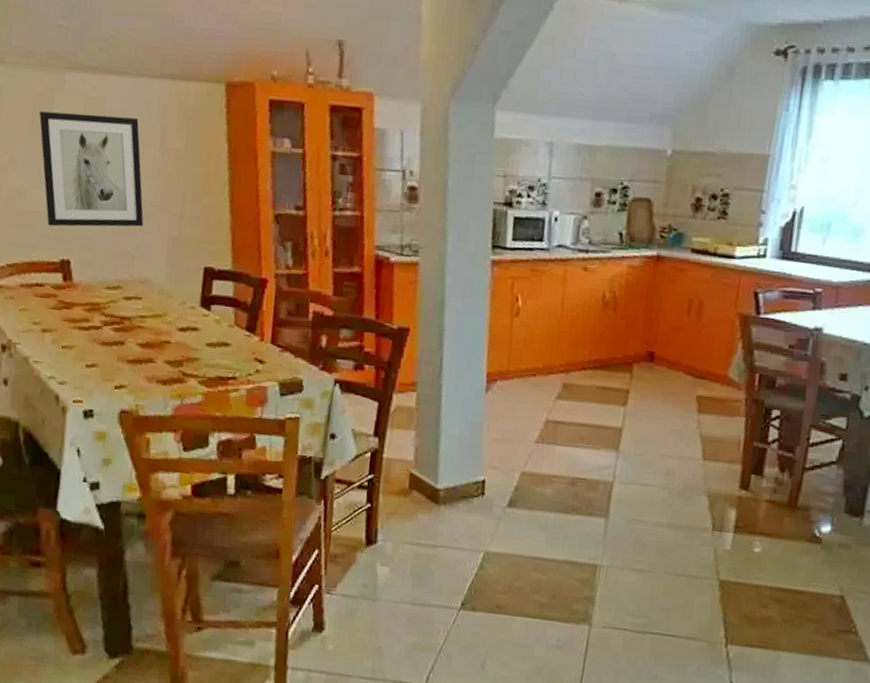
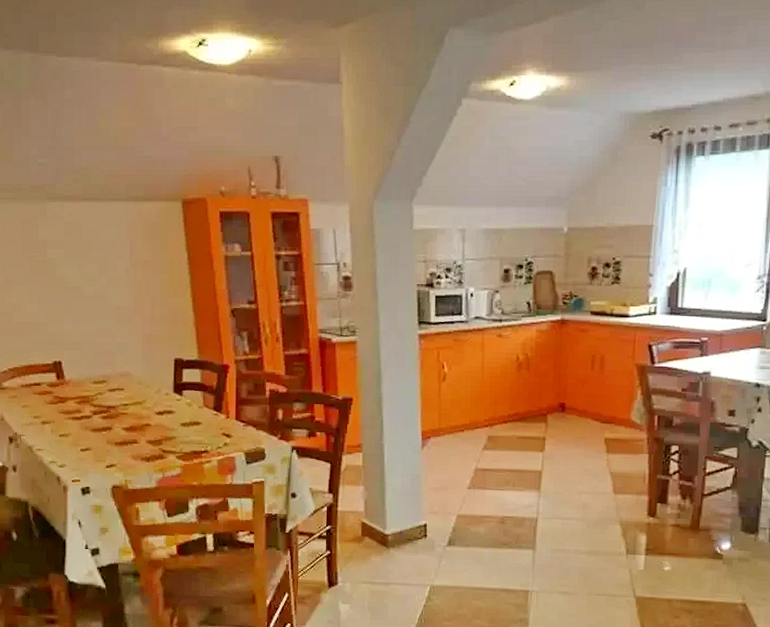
wall art: present [39,111,144,227] -> none [28,236,121,334]

